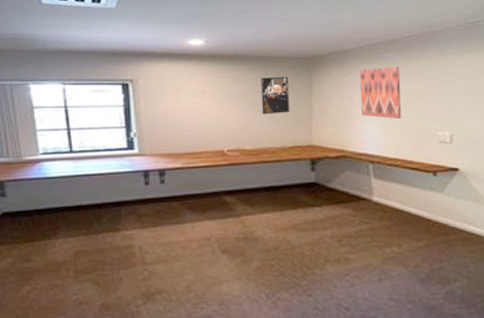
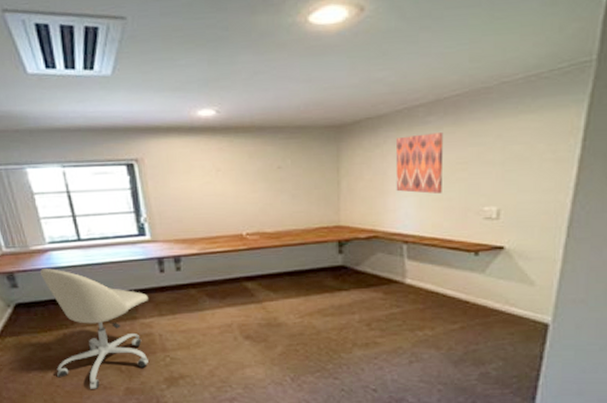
office chair: none [30,179,132,305] -> present [40,268,148,390]
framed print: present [261,76,289,115] -> none [282,148,314,194]

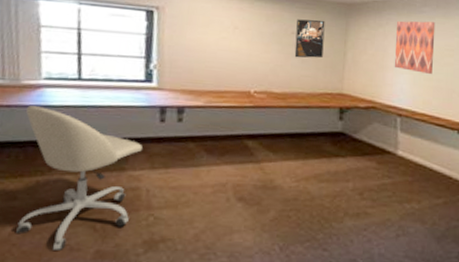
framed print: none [282,148,314,194] -> present [294,19,325,58]

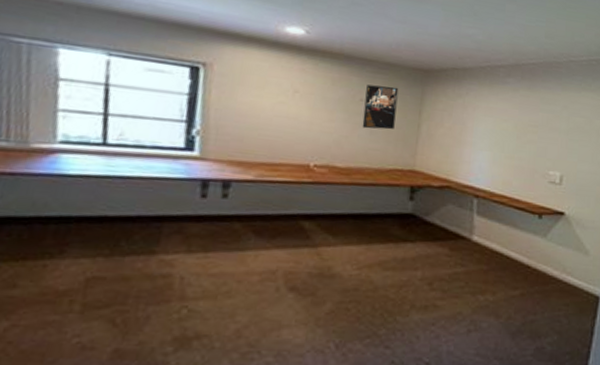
office chair: present [16,106,143,252] -> none [14,174,178,351]
wall art: present [394,20,436,74] -> none [472,91,520,152]

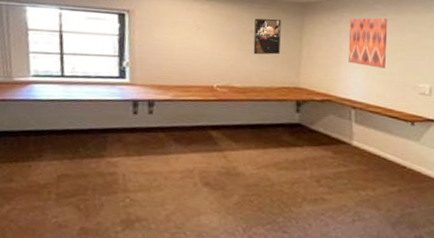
wall art: none [472,91,520,152] -> present [348,18,388,68]

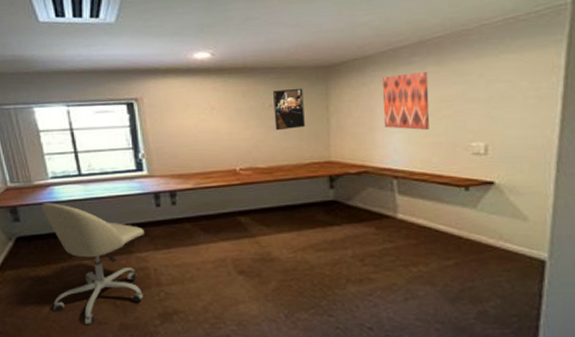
office chair: none [13,100,118,228] -> present [42,203,144,325]

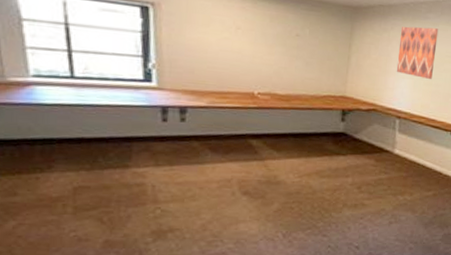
office chair: present [42,203,144,325] -> none [17,104,145,242]
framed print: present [273,88,305,131] -> none [298,21,331,62]

